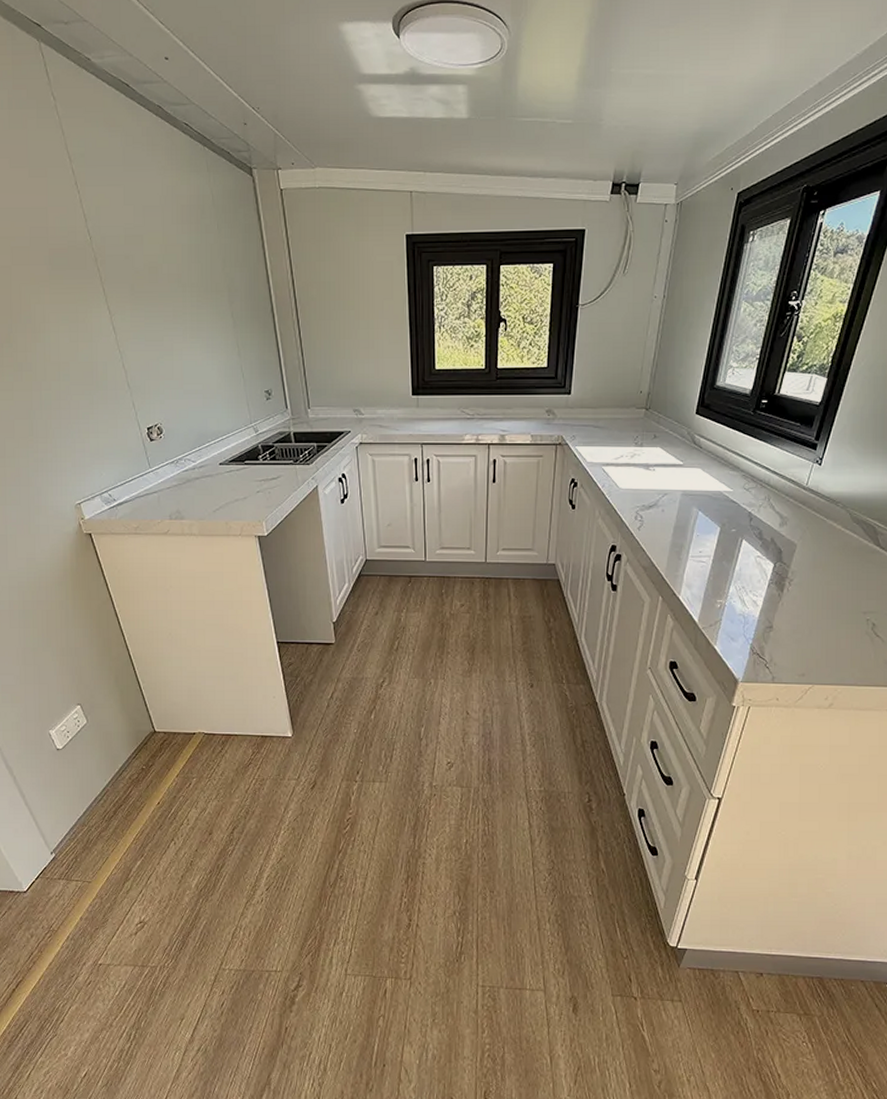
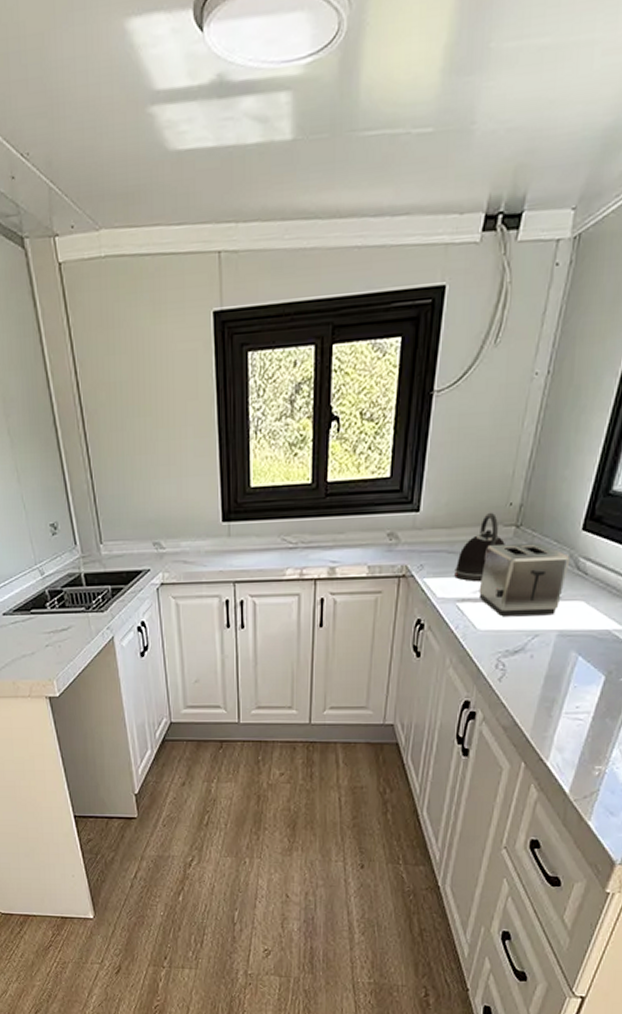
kettle: none [600,397,638,450] -> present [454,512,505,581]
toaster: none [619,423,688,479] -> present [478,543,570,616]

